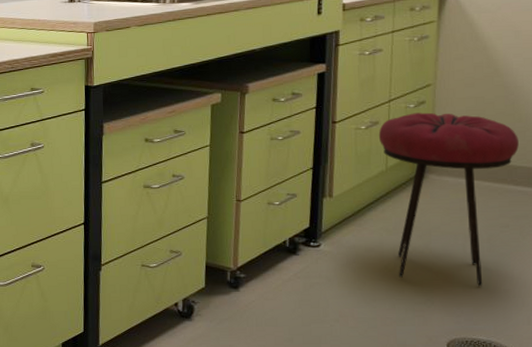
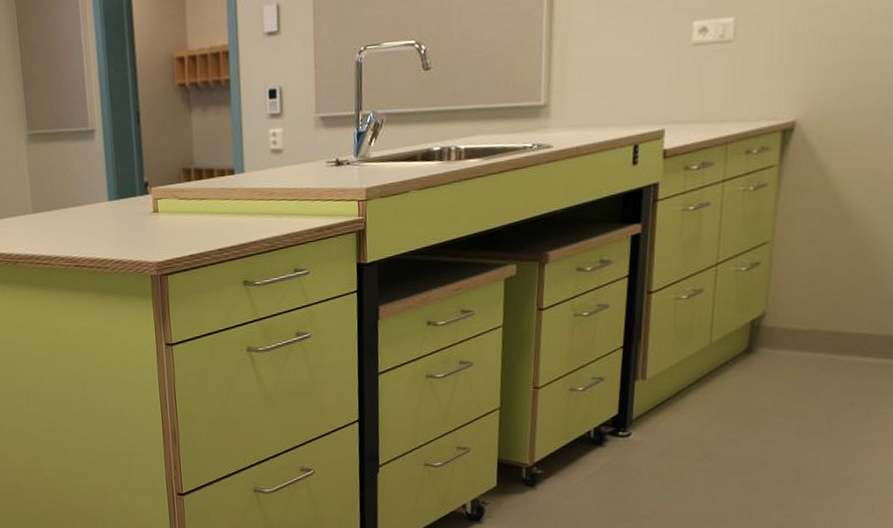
stool: present [378,112,519,287] -> none [702,275,871,475]

